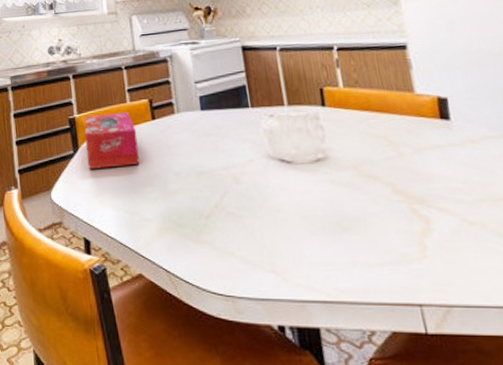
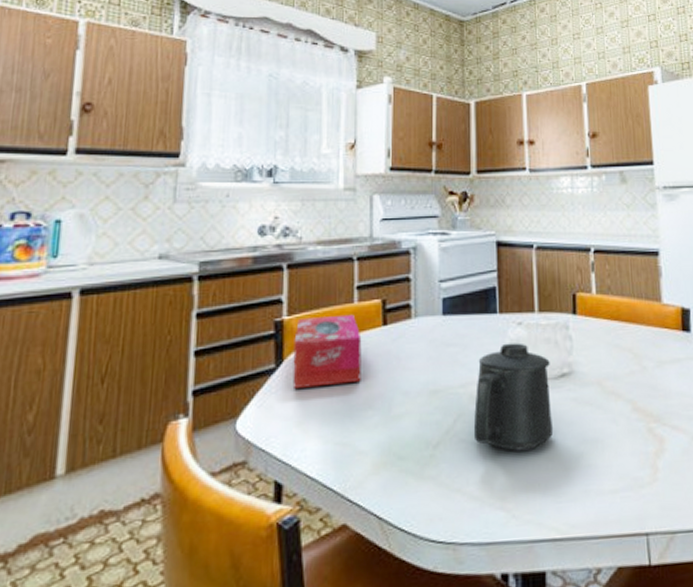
mug: none [236,132,314,224] -> present [473,343,554,451]

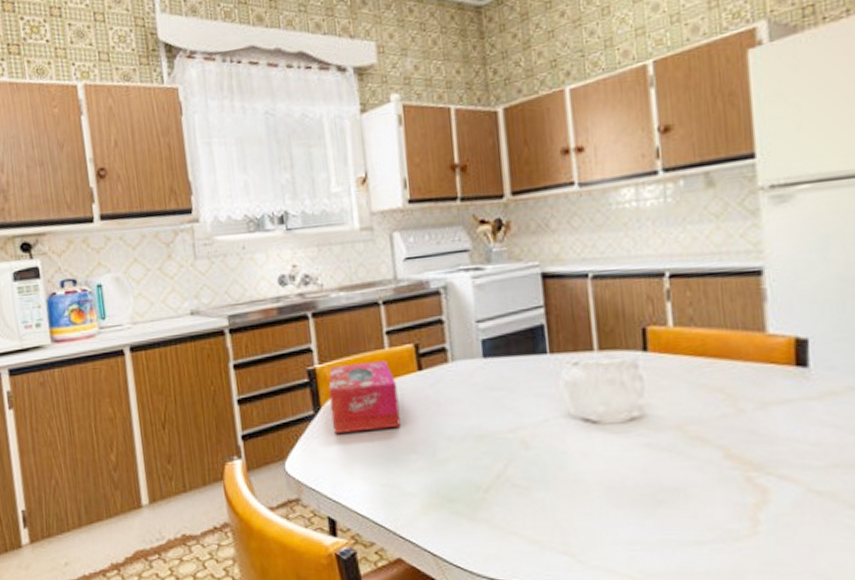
mug: present [473,343,554,451] -> none [527,385,623,497]

